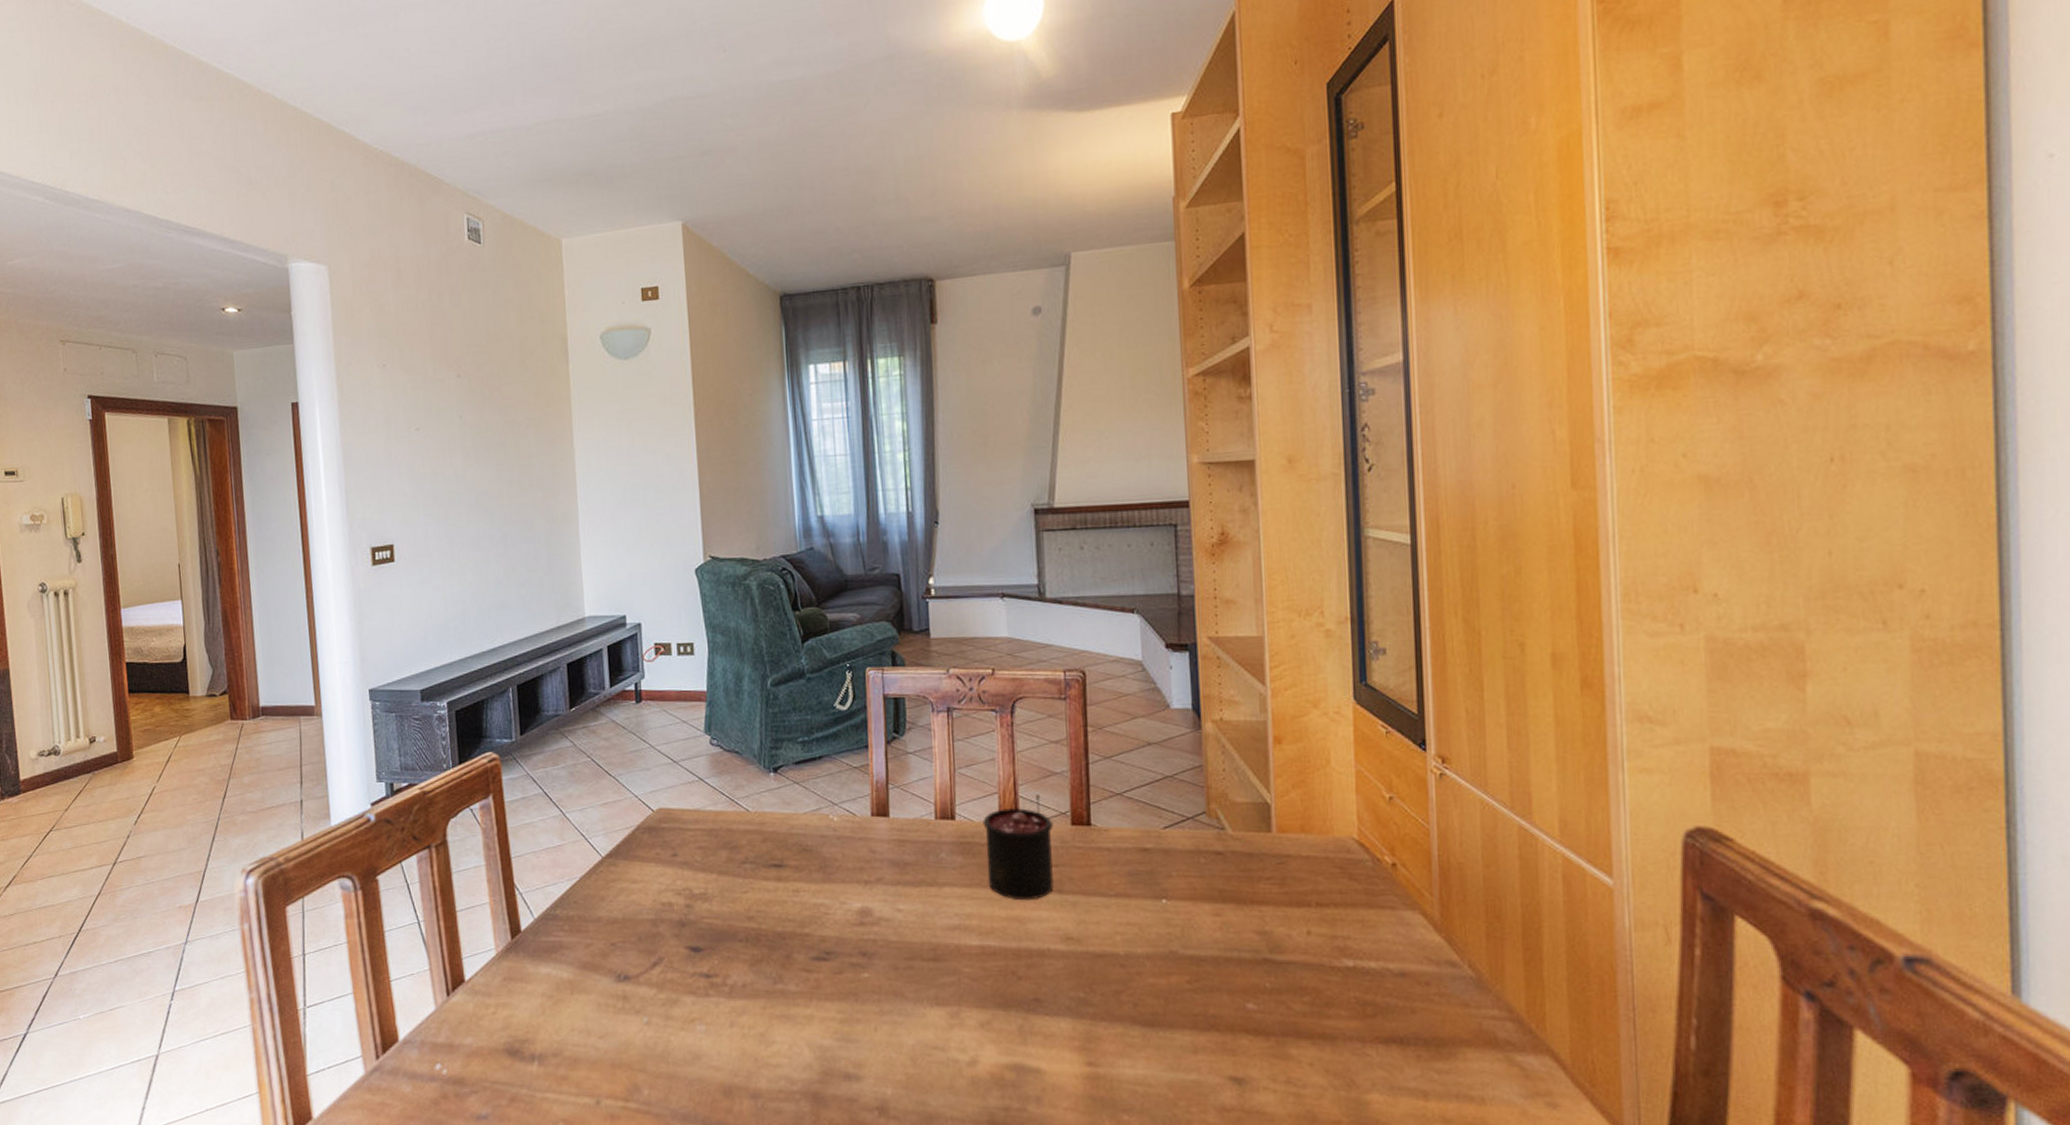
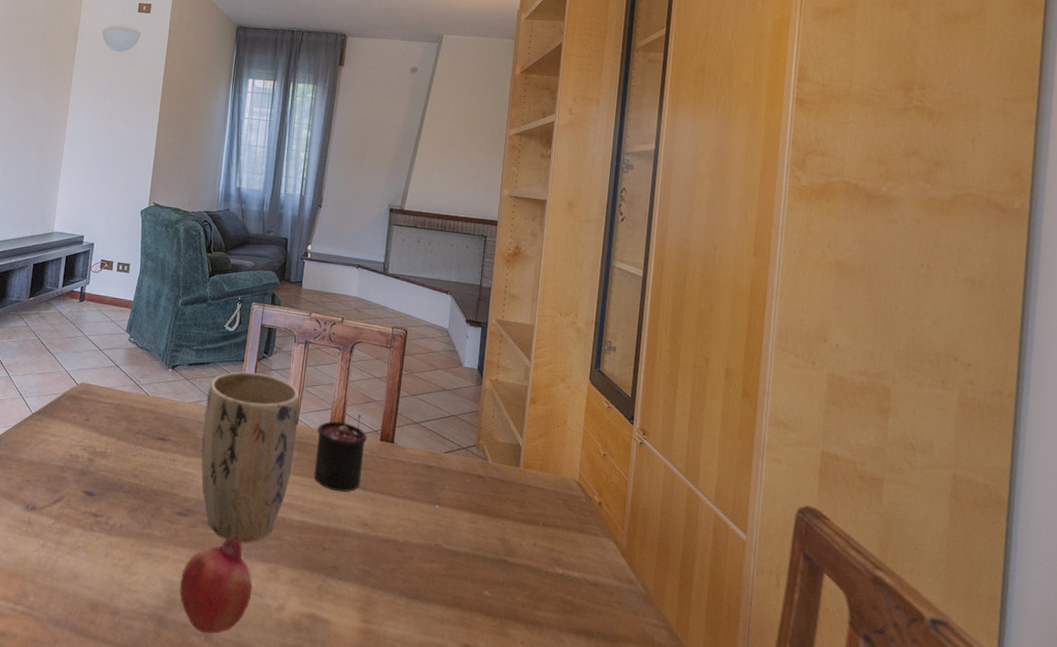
plant pot: none [826,760,958,985] -> present [201,371,300,543]
fruit: none [833,976,931,1107] -> present [179,535,253,634]

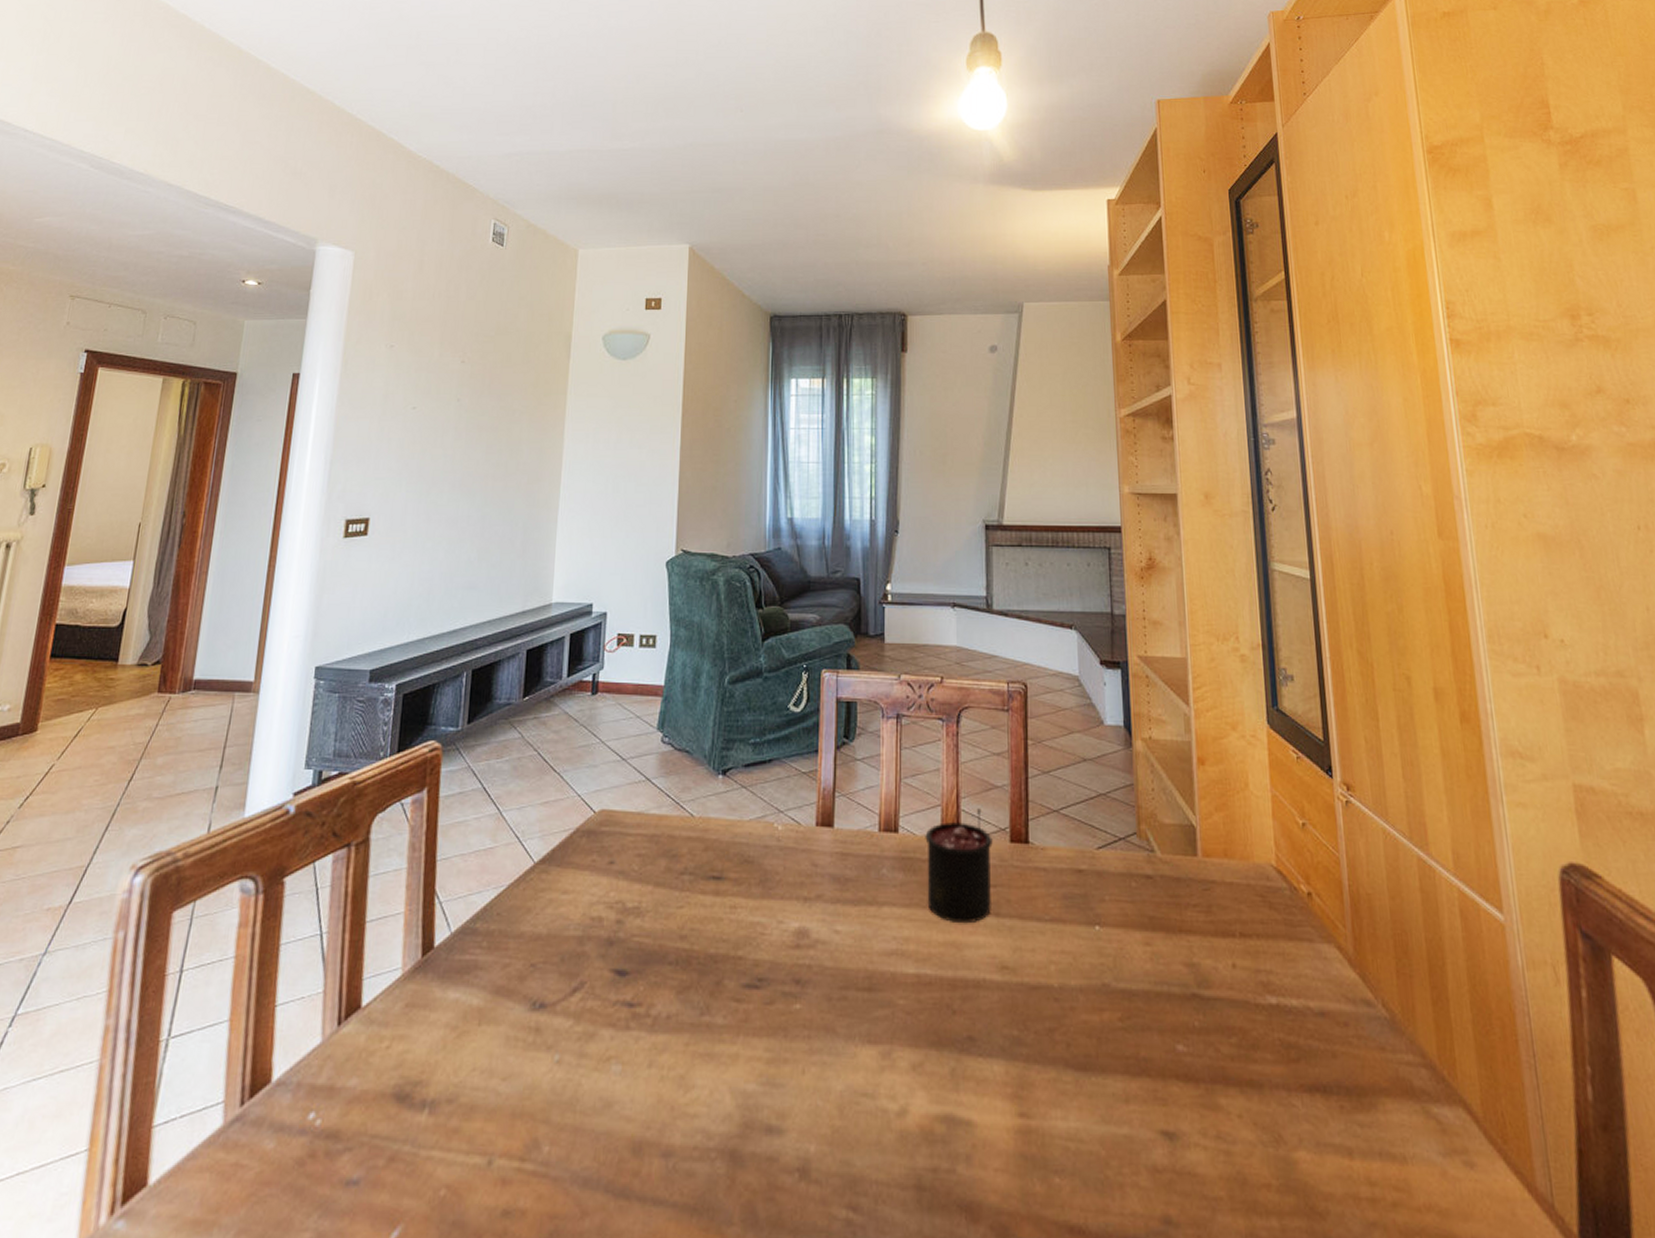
fruit: present [179,535,253,634] -> none [757,1008,860,1168]
plant pot: present [201,371,300,543] -> none [770,767,899,1018]

